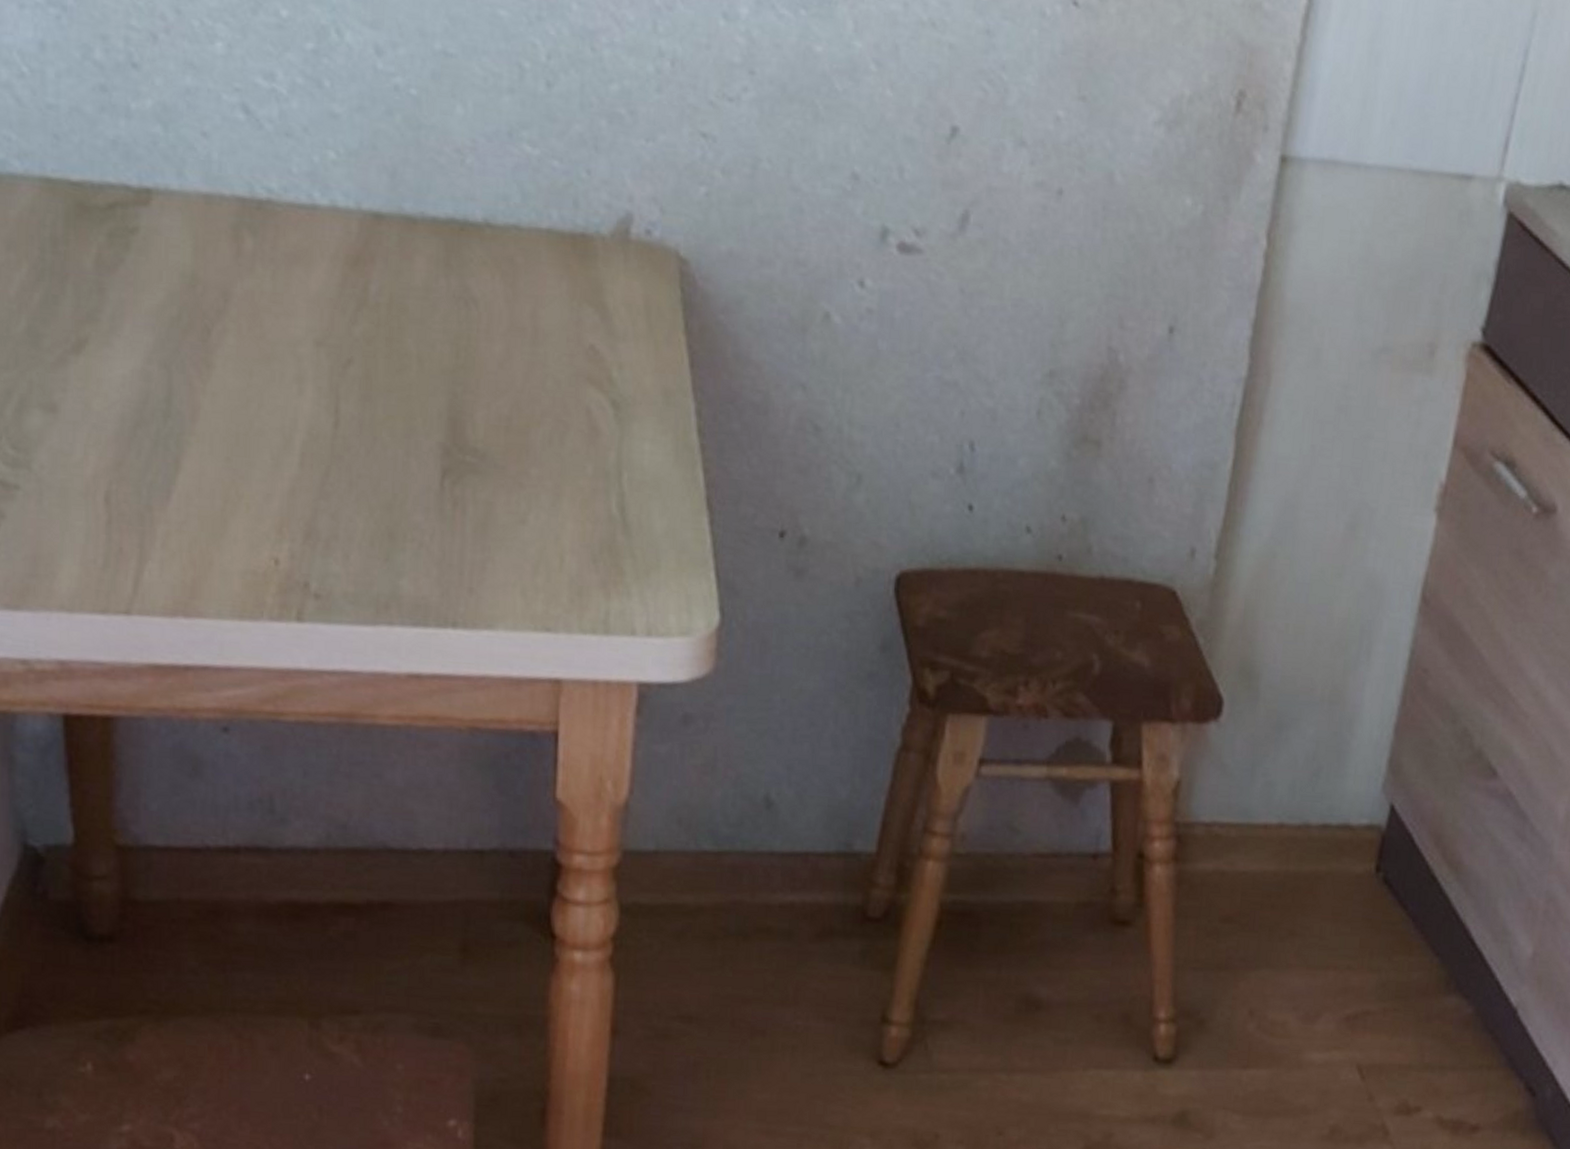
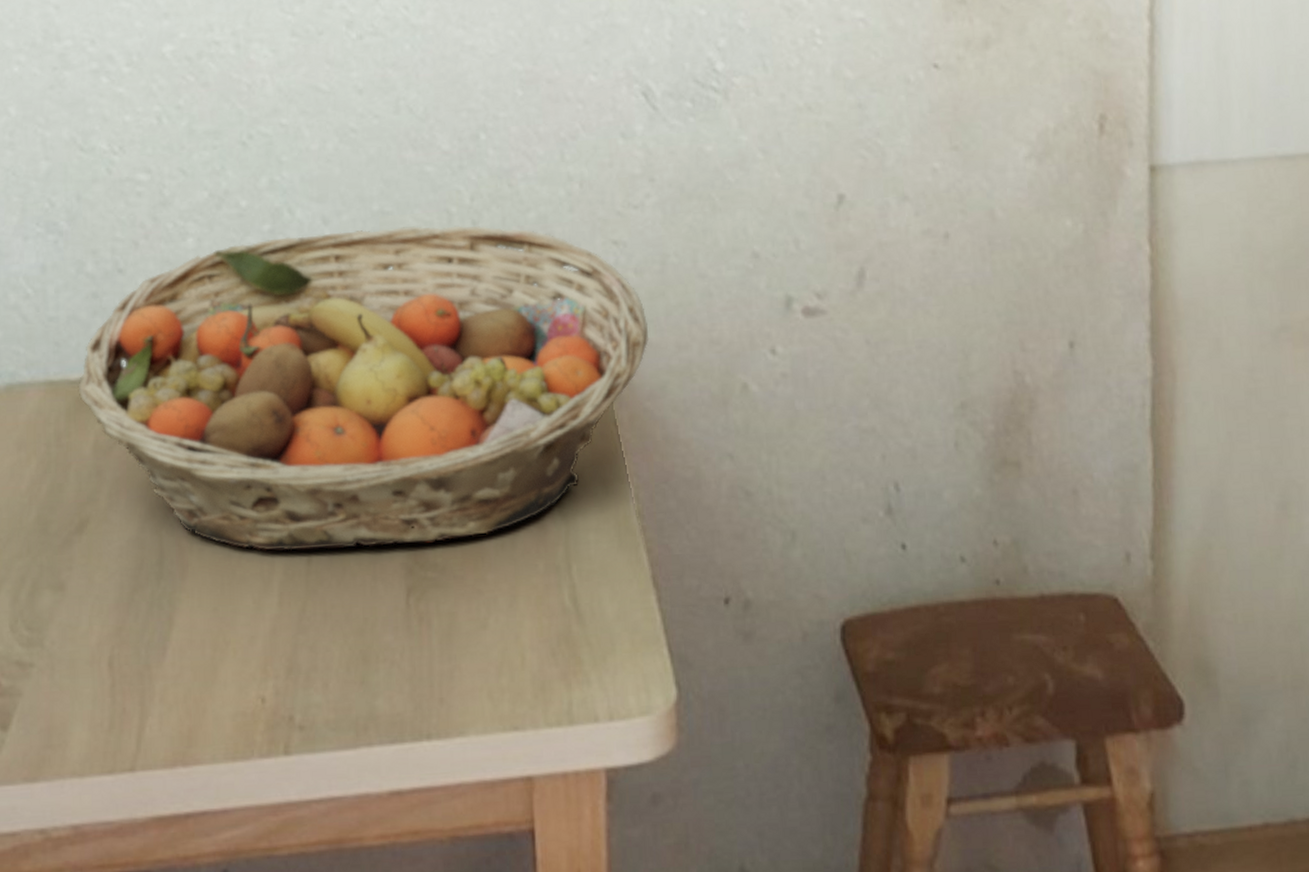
fruit basket: none [79,59,731,427] -> present [78,225,649,551]

